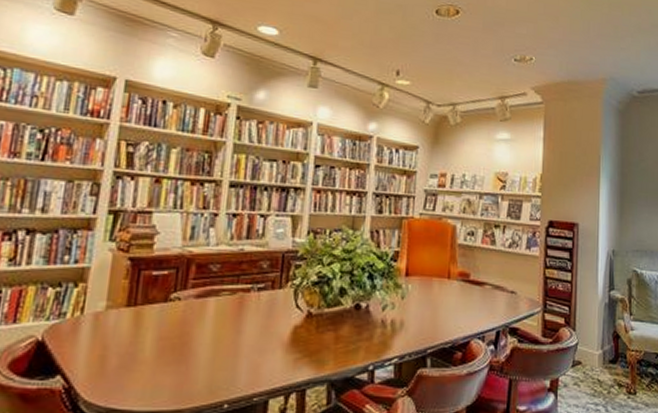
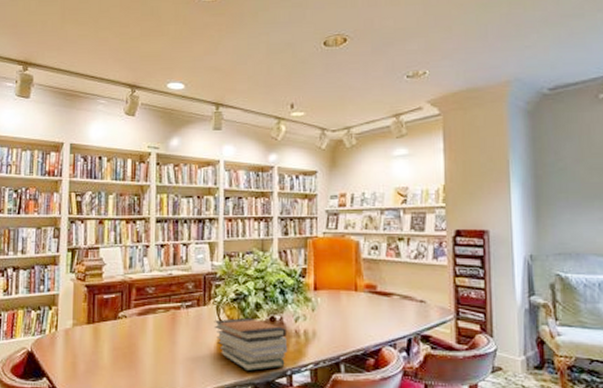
book stack: none [289,304,372,366] -> present [214,317,288,371]

